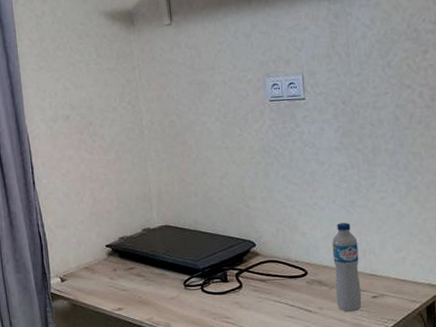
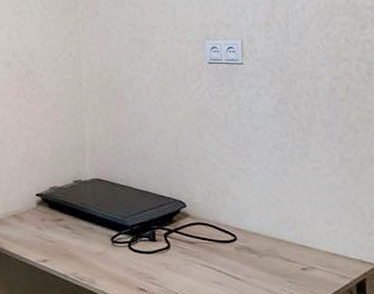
water bottle: present [332,222,362,312] -> none [263,190,291,283]

